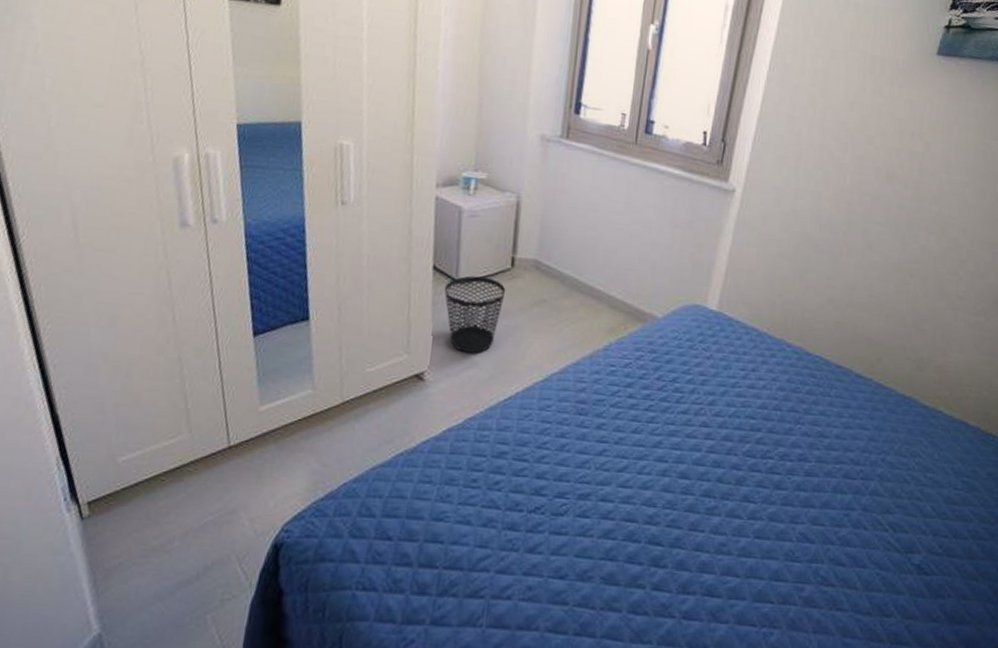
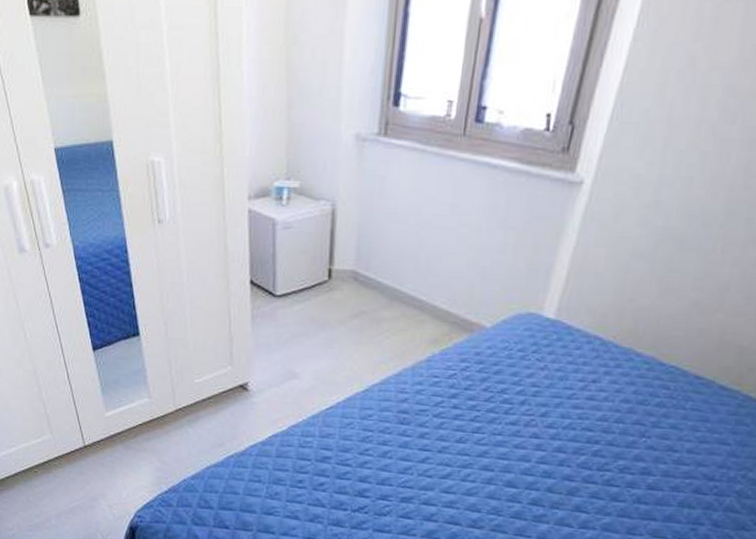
wastebasket: present [444,275,506,353] -> none [262,289,324,365]

